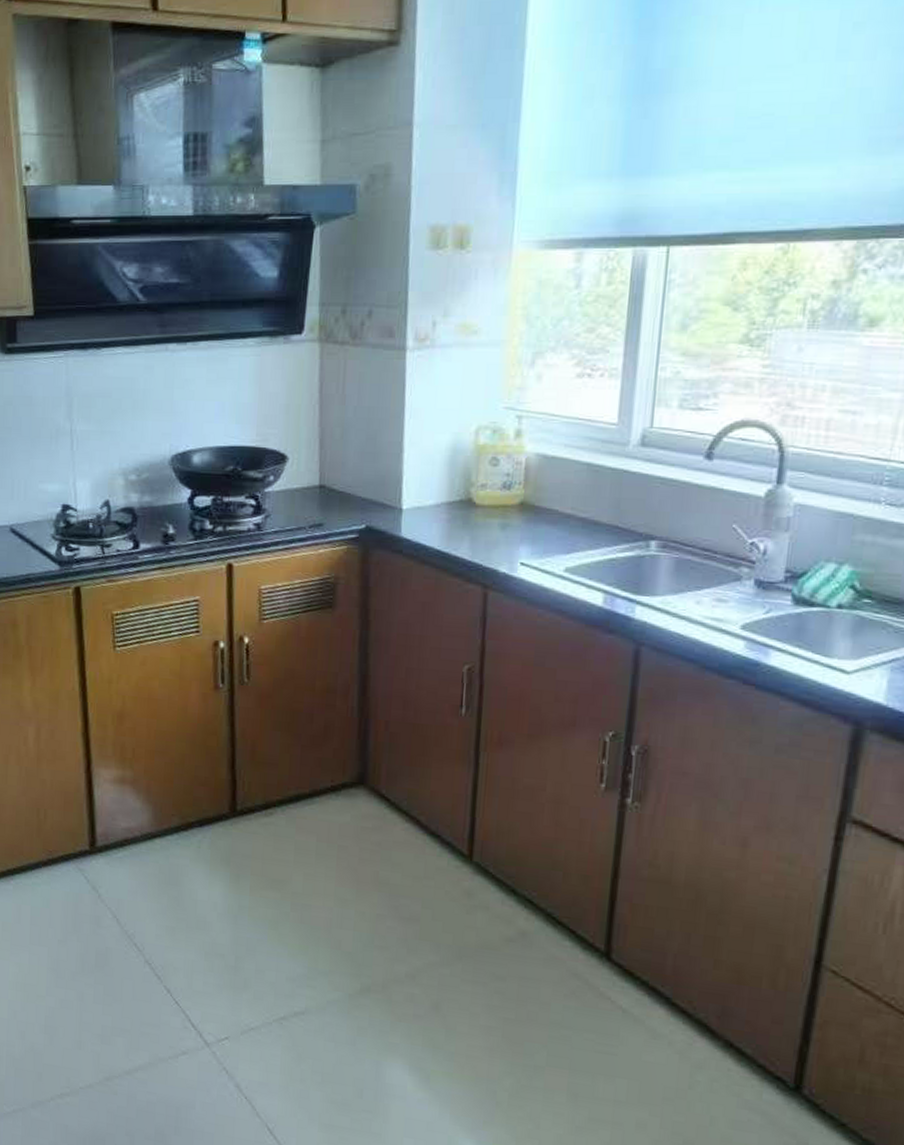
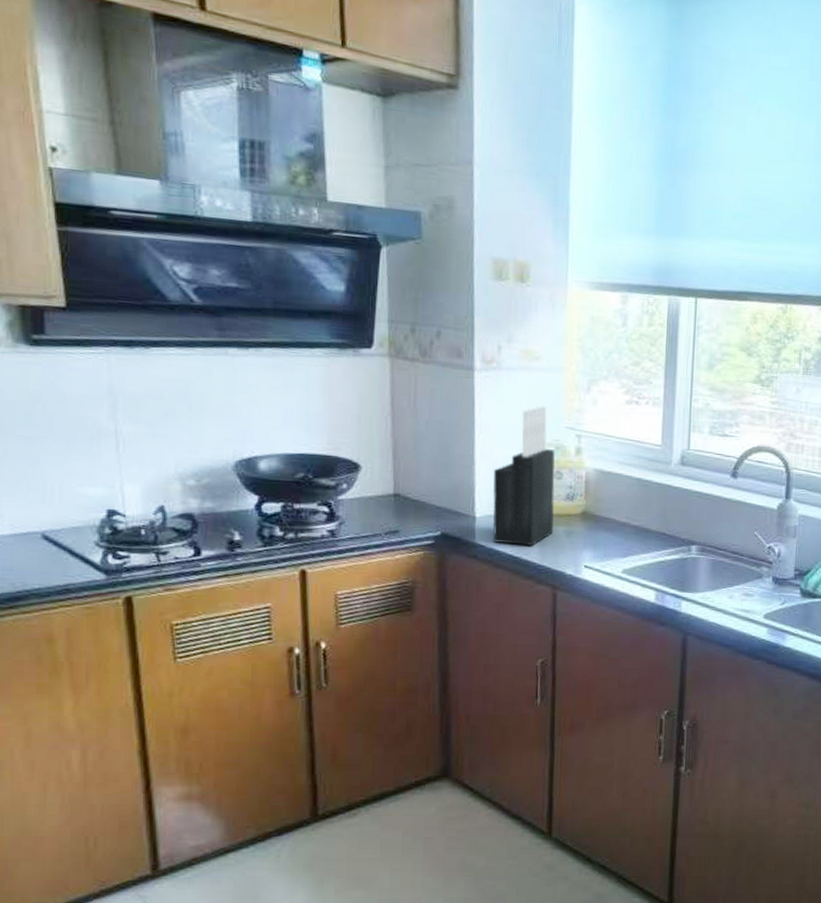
knife block: none [420,385,492,540] -> present [492,406,555,546]

